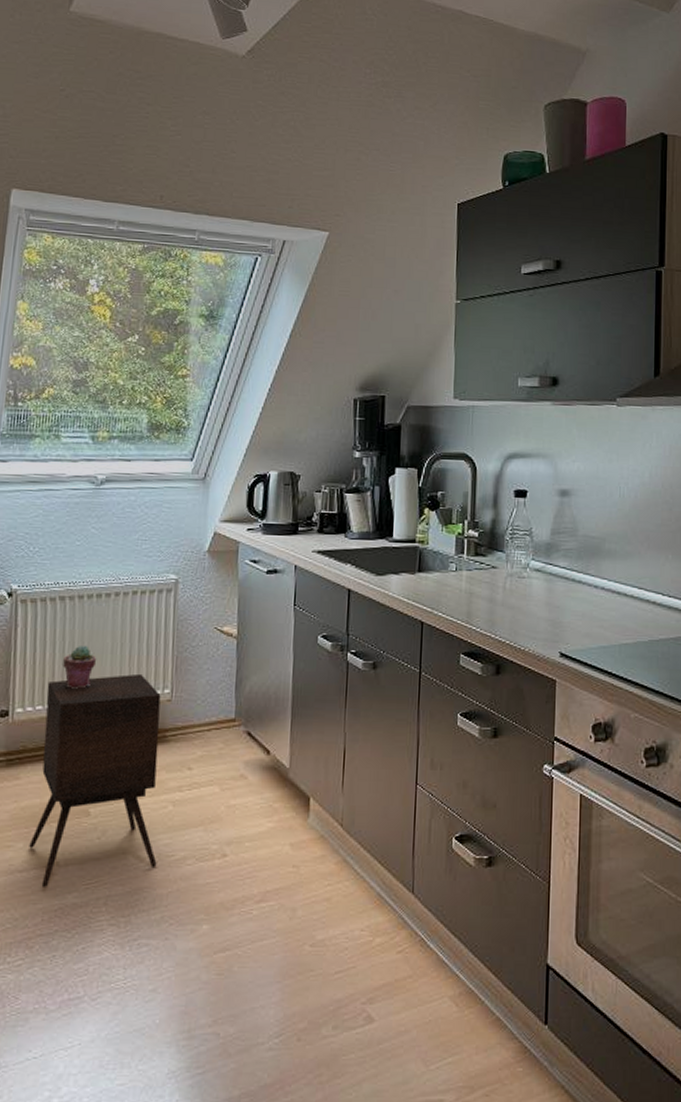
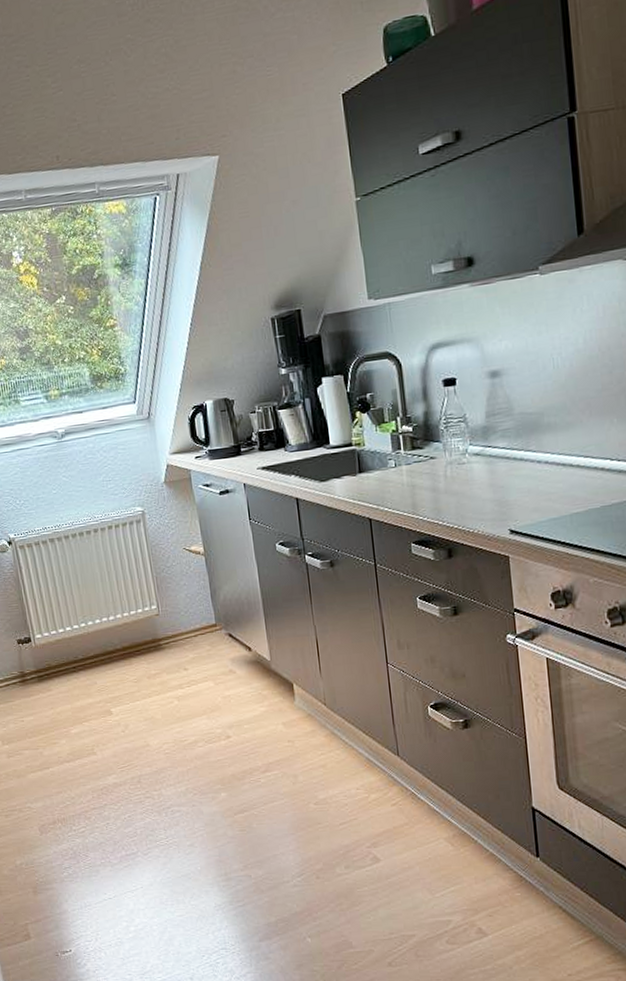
side table: present [29,673,161,889] -> none [55,595,174,773]
potted succulent: present [63,645,97,689] -> none [64,577,91,614]

